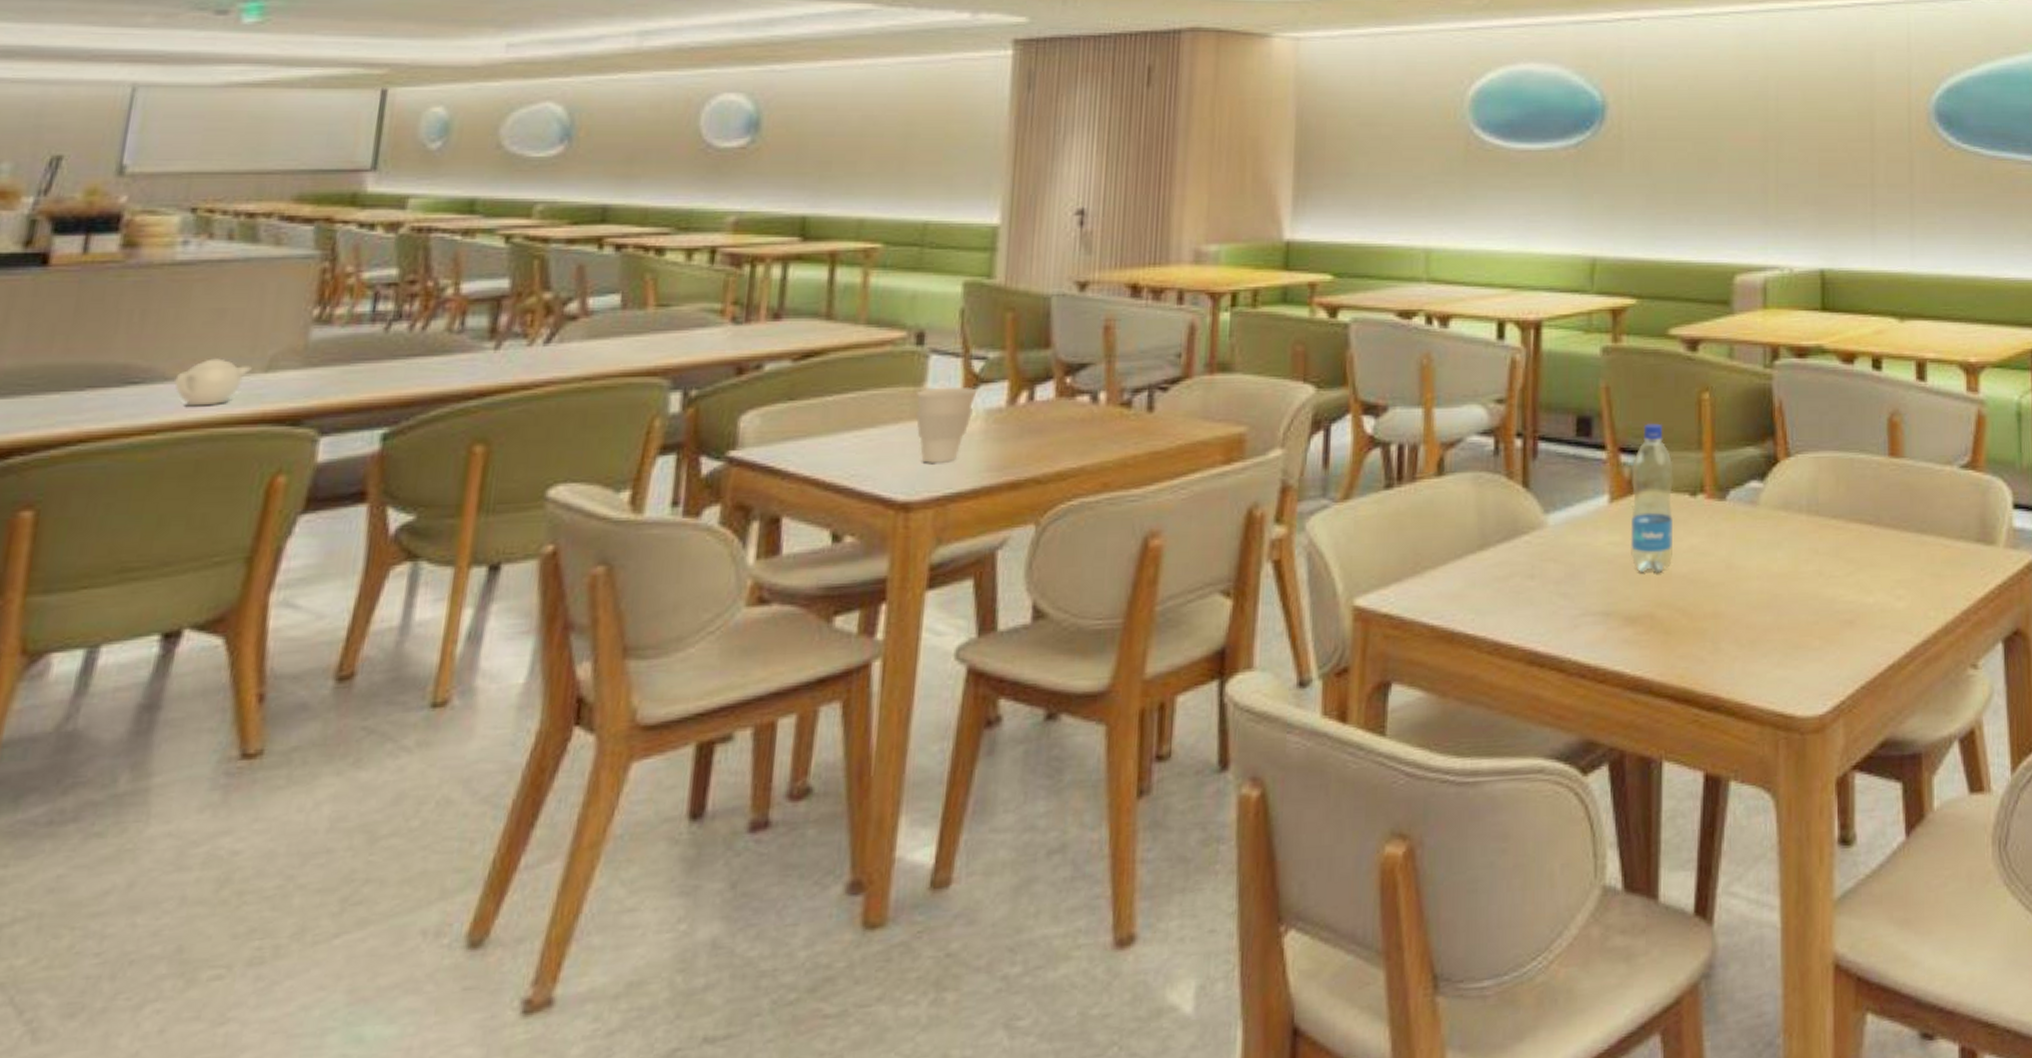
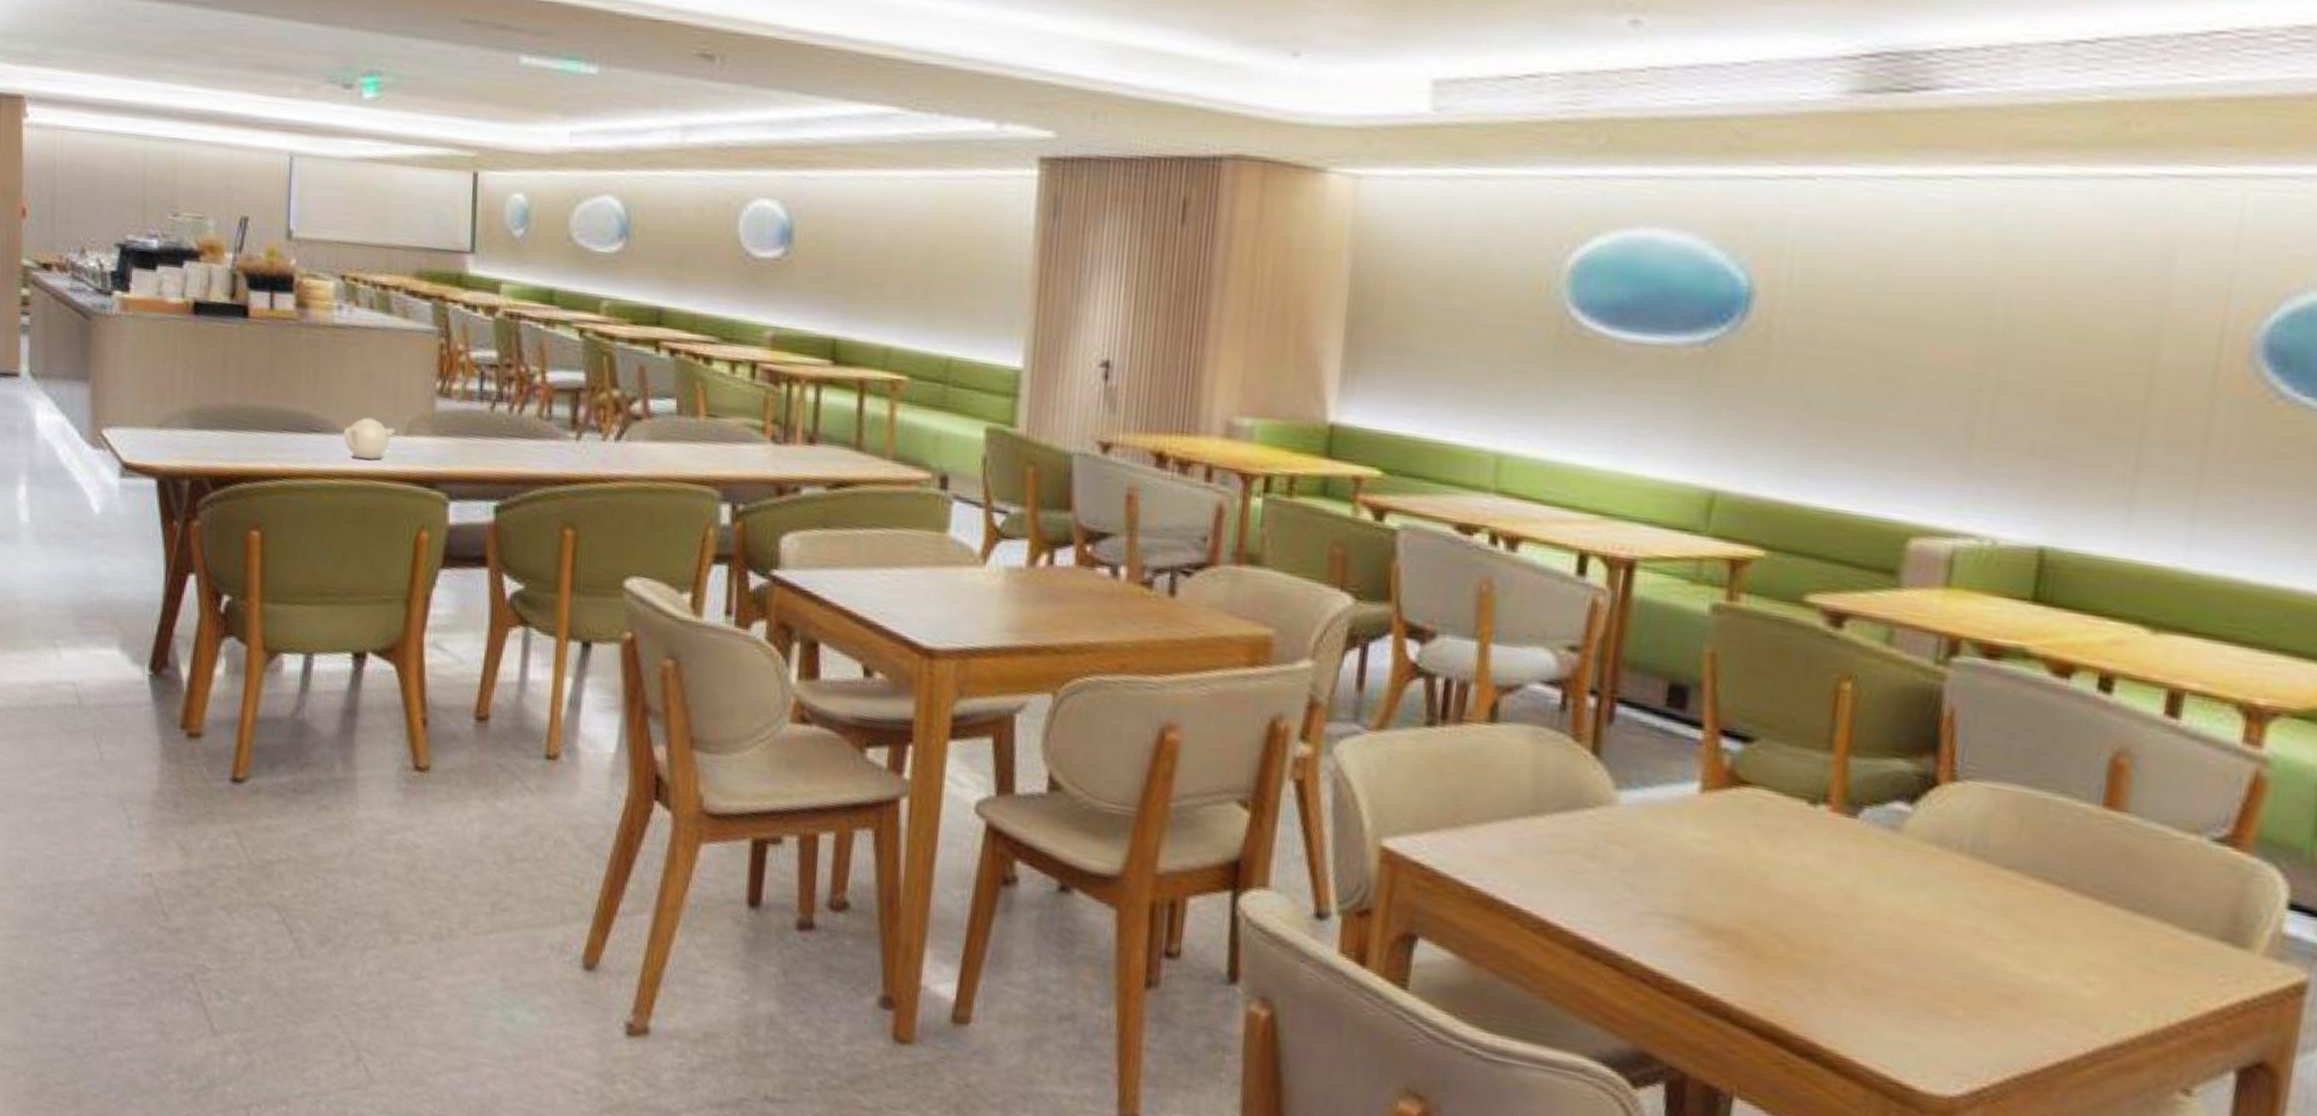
cup: present [916,386,977,465] -> none [940,536,998,616]
bottle: present [1630,423,1673,573] -> none [1721,706,1791,886]

